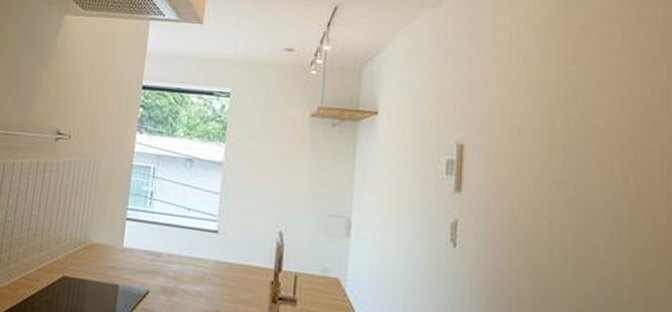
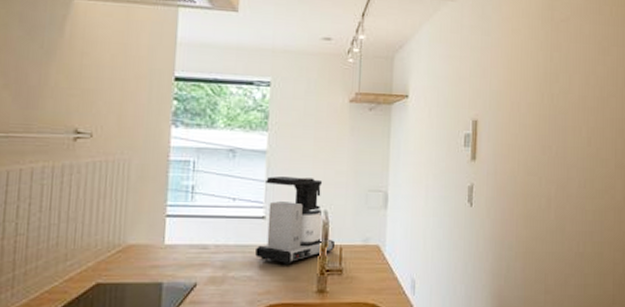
coffee maker: none [206,189,290,286] -> present [255,176,336,265]

